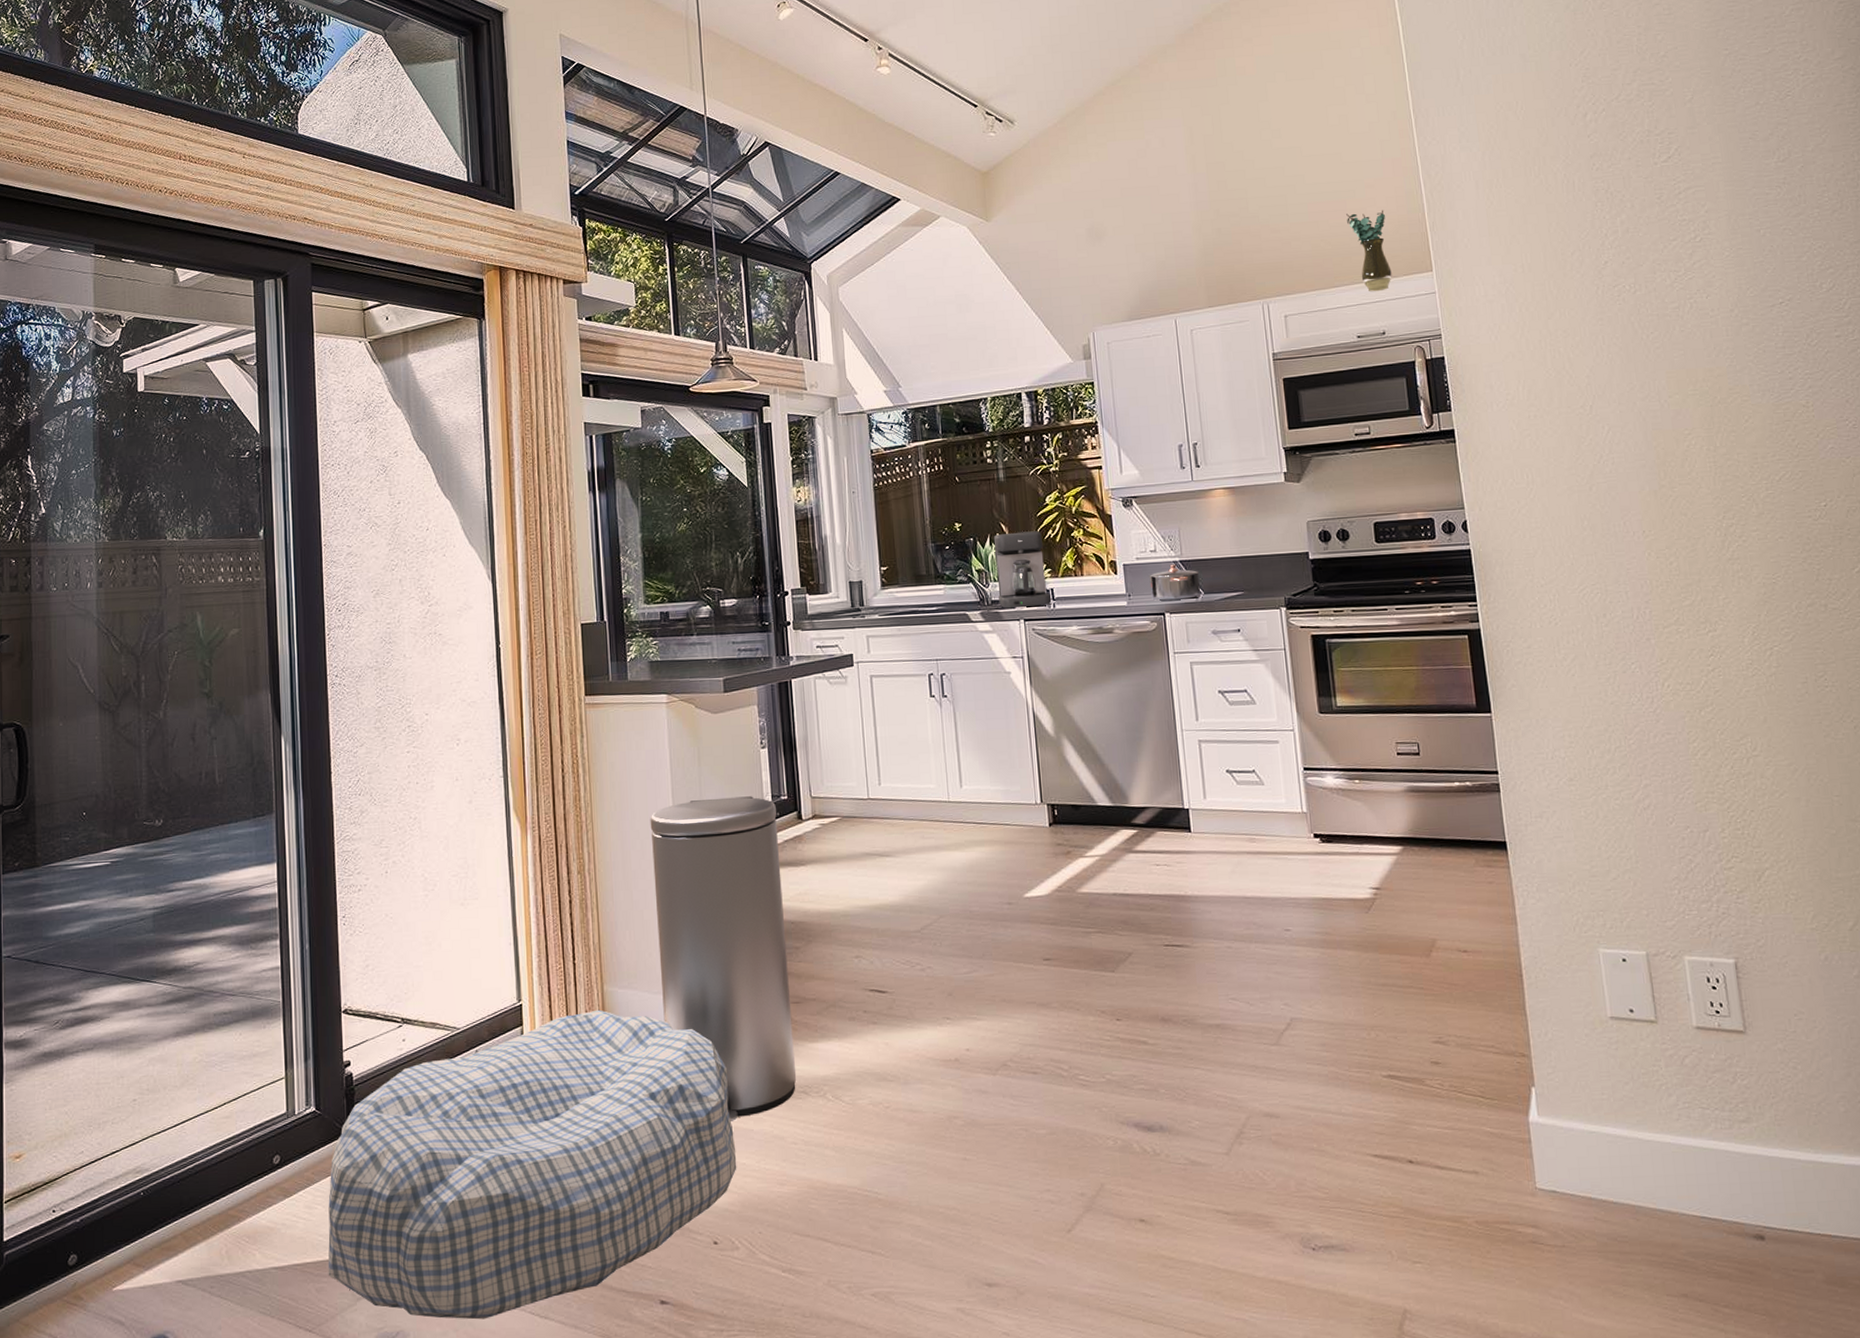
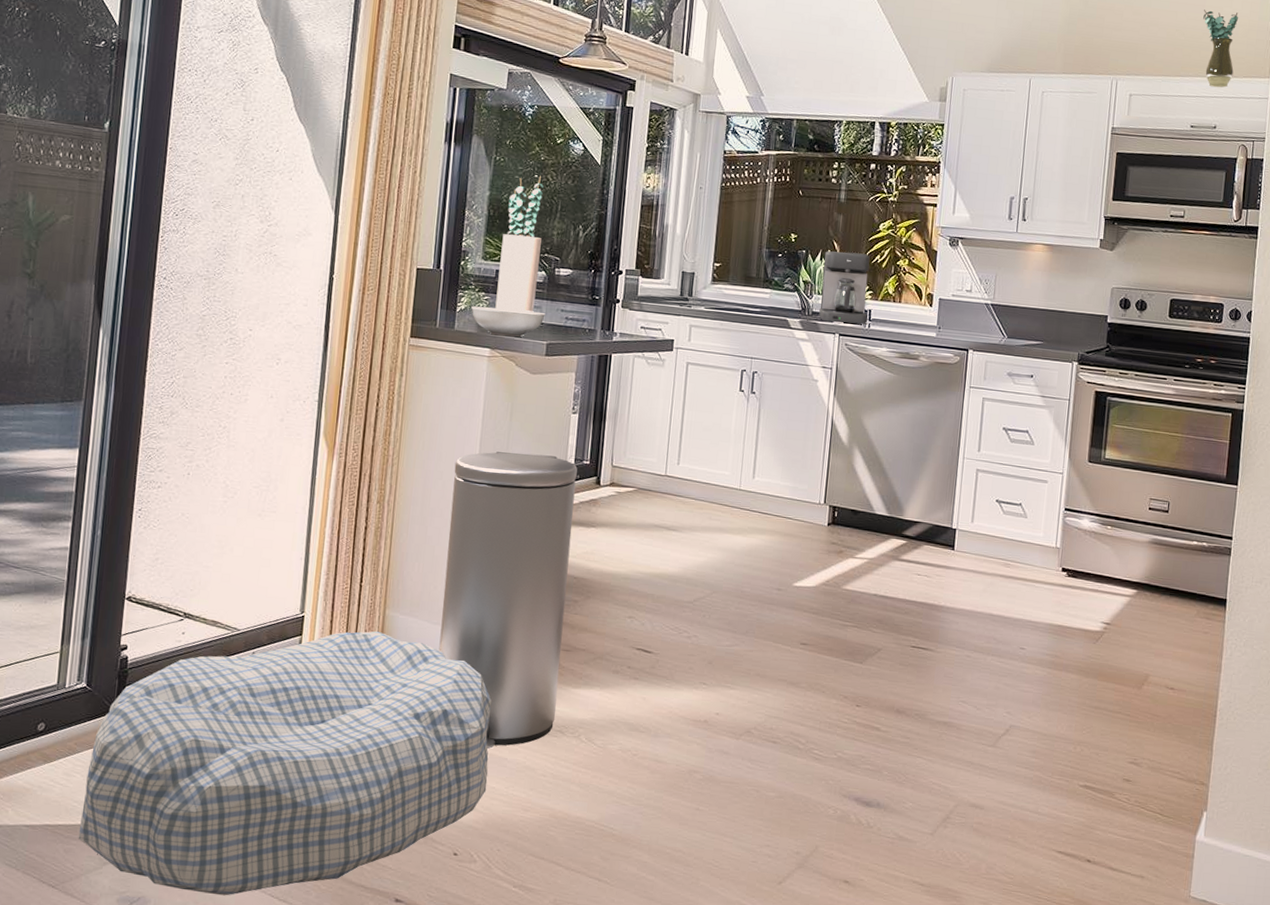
bowl: none [641,648,717,680] -> present [471,306,545,337]
vase: none [661,508,705,652] -> present [495,176,544,312]
cooking pot: present [1149,564,1201,601] -> none [959,305,1007,341]

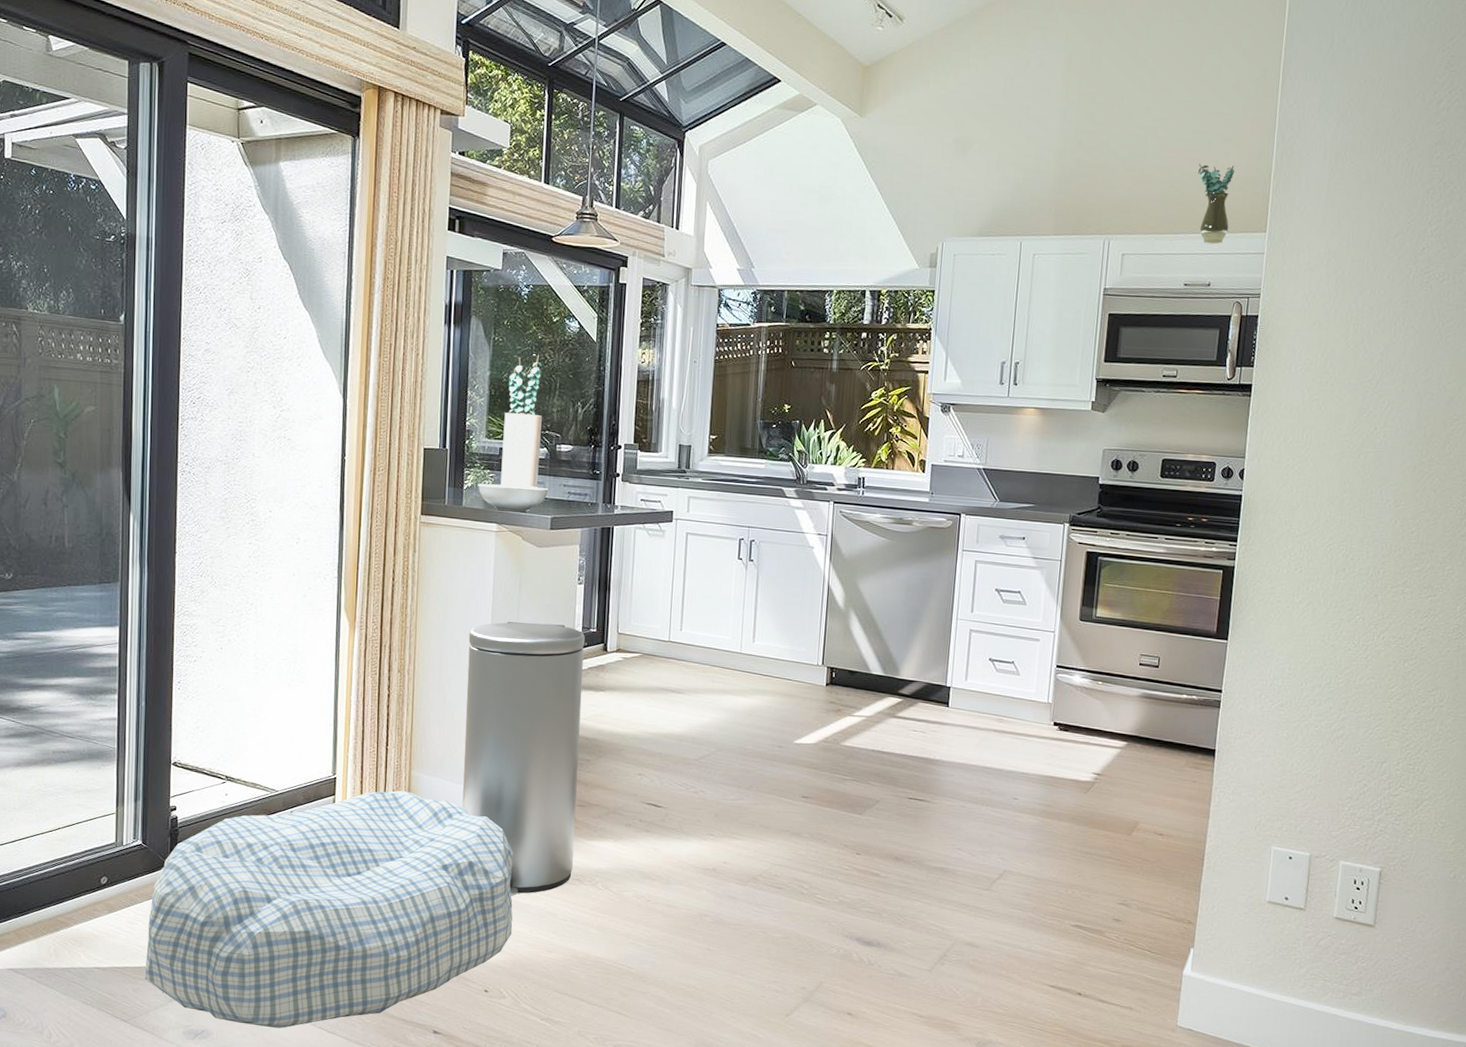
coffee maker: present [819,251,870,325] -> none [813,420,863,492]

